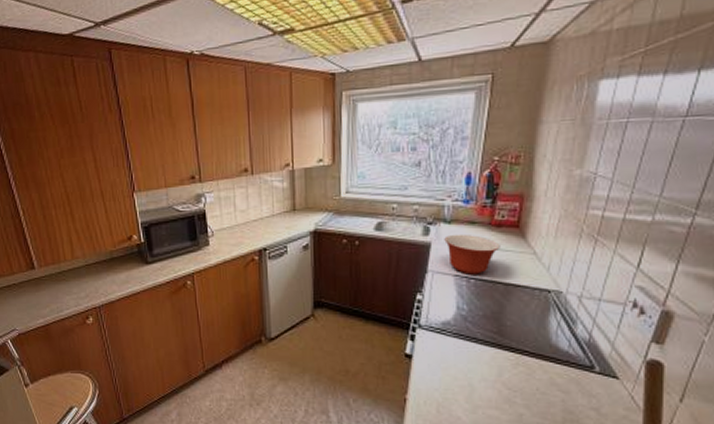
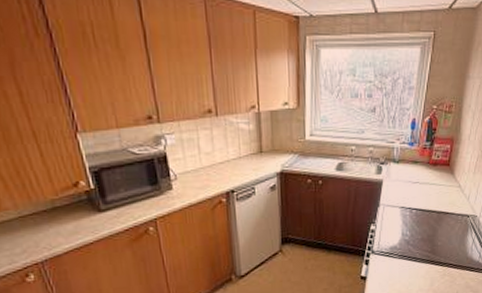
mixing bowl: present [444,234,500,275] -> none [393,172,436,206]

